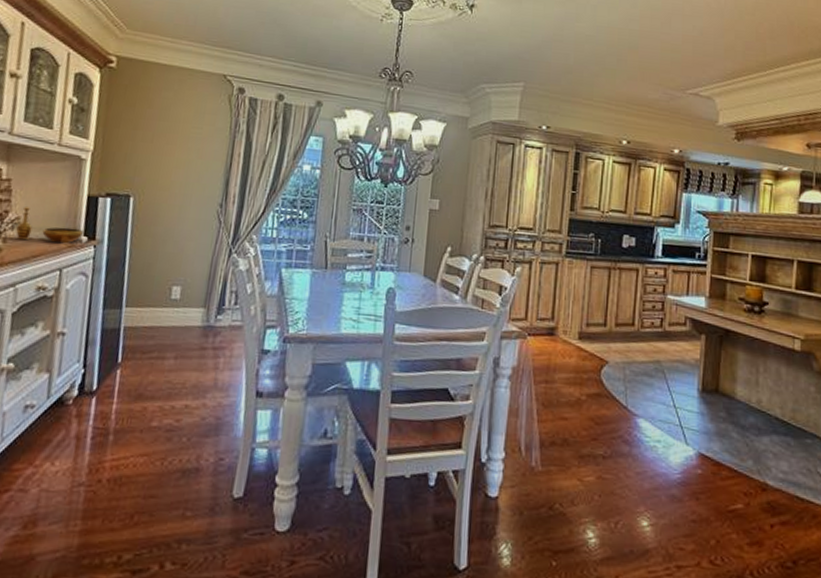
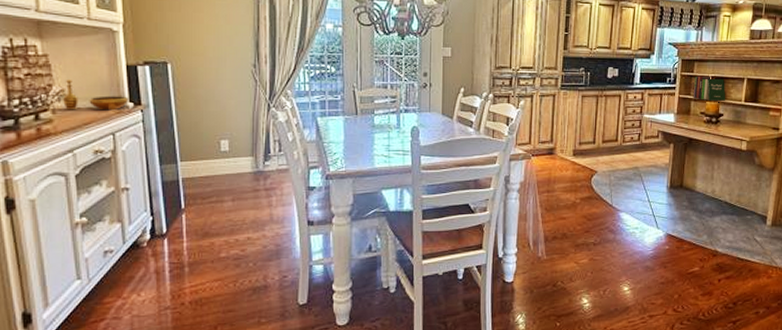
books: none [729,252,771,286] -> present [693,75,726,101]

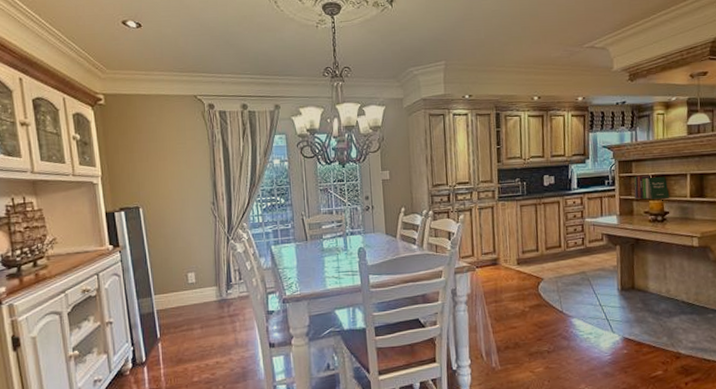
decorative bowl: present [63,80,129,111] -> none [55,229,109,256]

